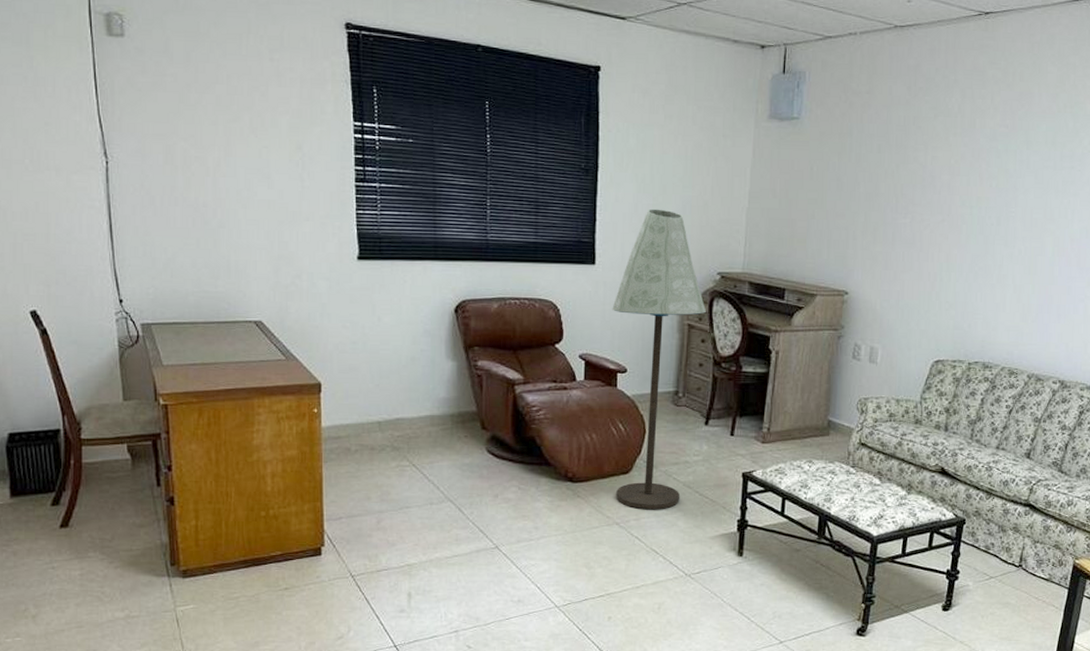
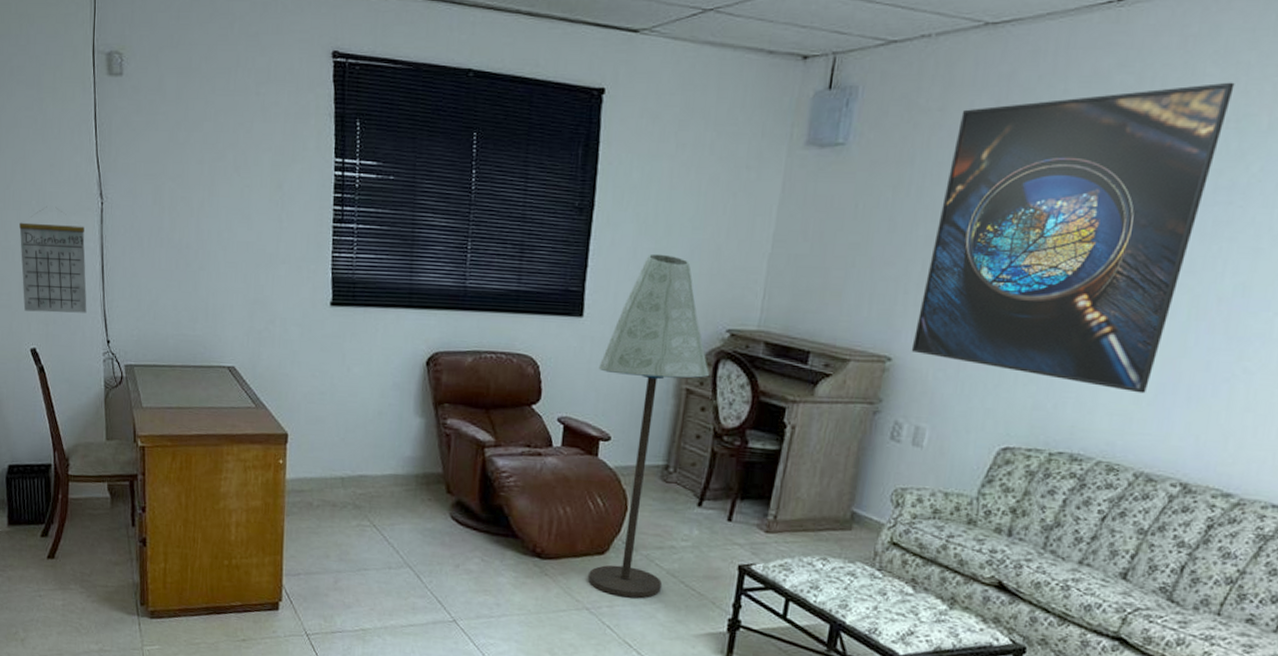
calendar: none [11,165,94,273] -> present [19,207,87,313]
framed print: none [862,78,1067,313] -> present [911,82,1235,394]

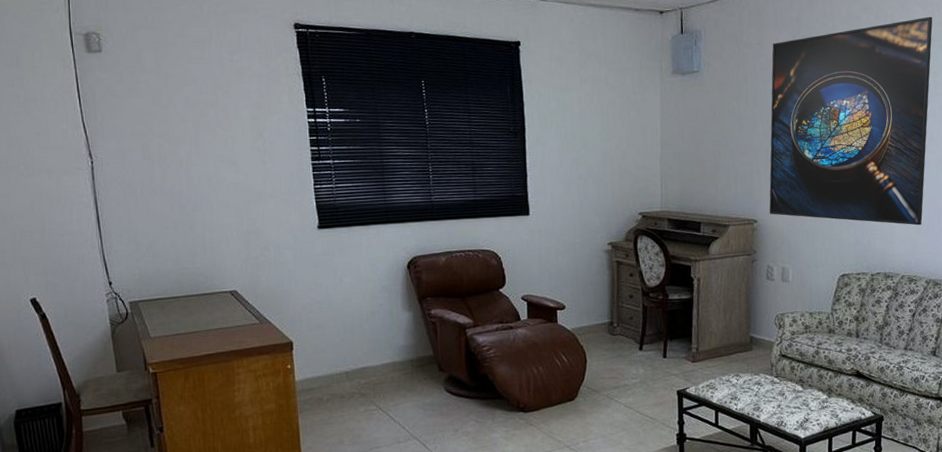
calendar: present [19,207,87,313] -> none [8,169,86,265]
floor lamp: present [588,253,710,598] -> none [547,161,633,432]

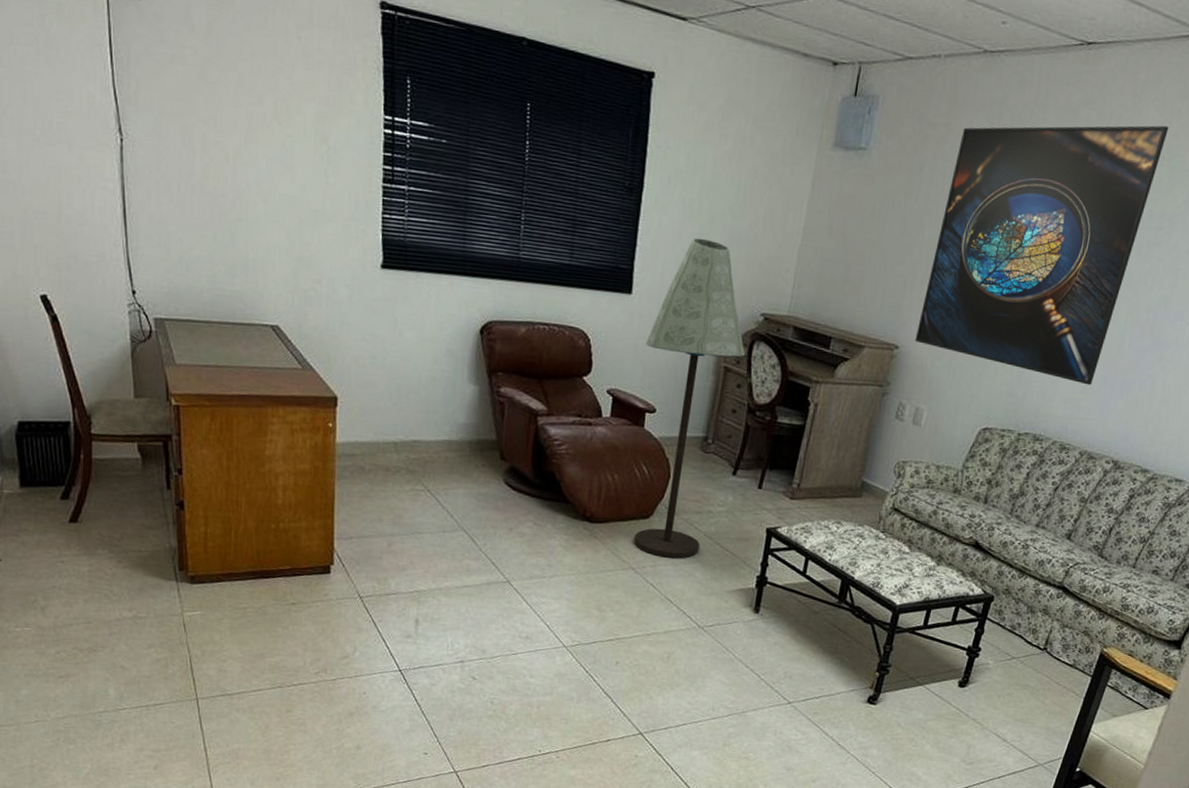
floor lamp: none [547,161,633,432] -> present [634,237,746,559]

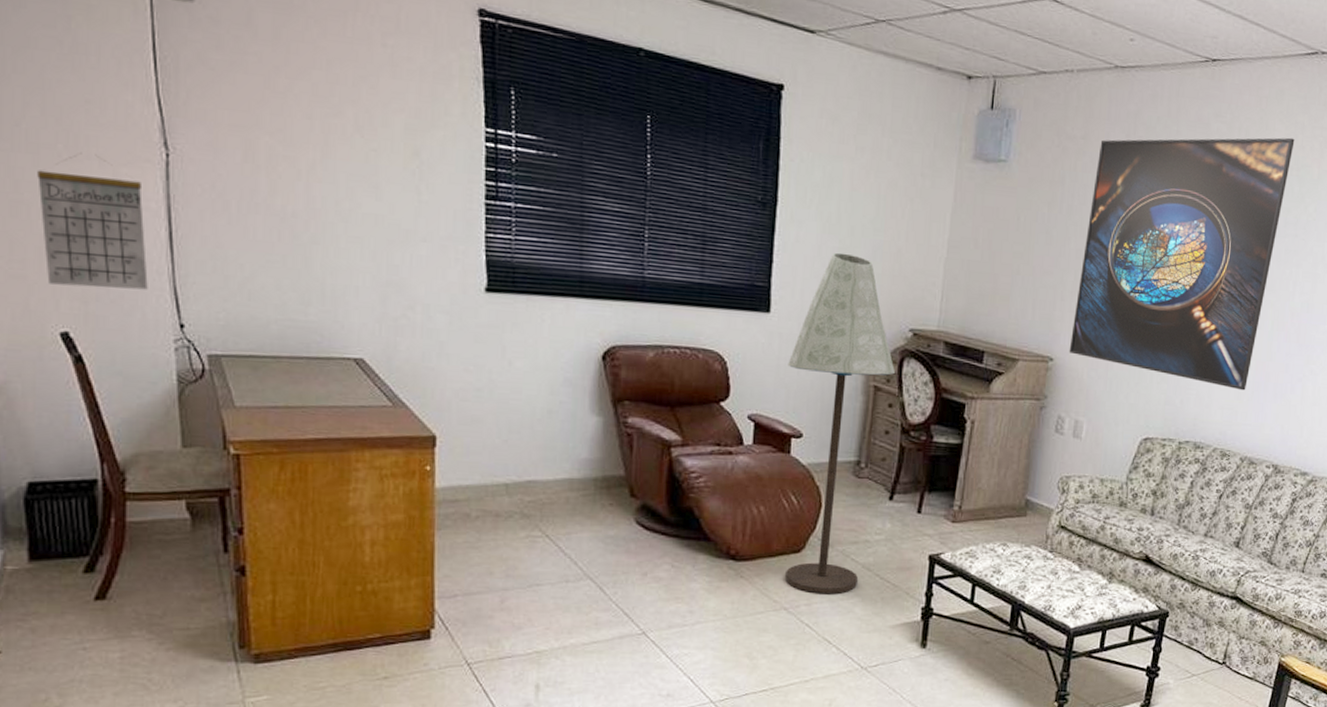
calendar: none [21,138,107,260] -> present [37,153,148,290]

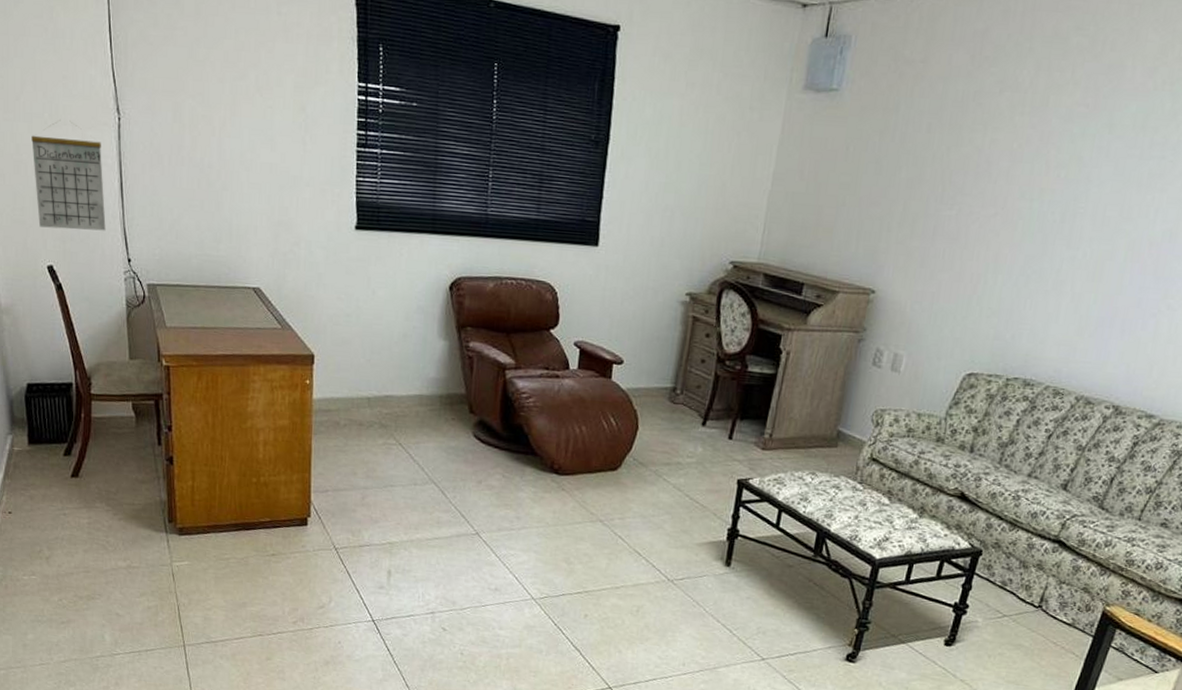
floor lamp: present [785,252,896,595] -> none [602,187,715,511]
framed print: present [1069,137,1295,391] -> none [892,48,1171,326]

